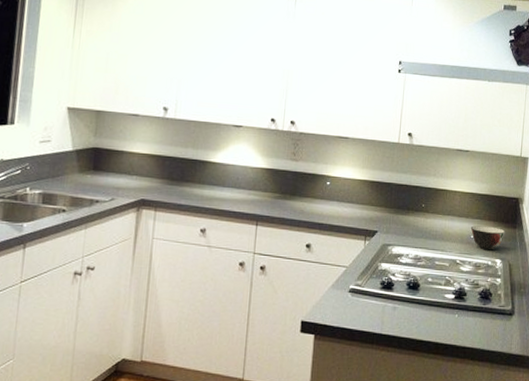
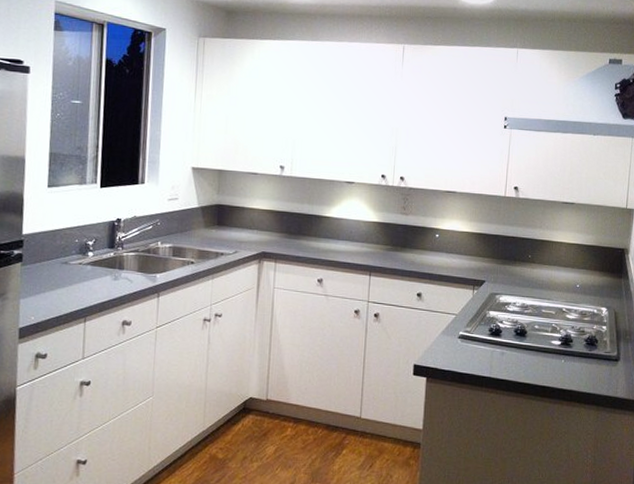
soup bowl: present [470,225,505,251] -> none [576,275,611,299]

